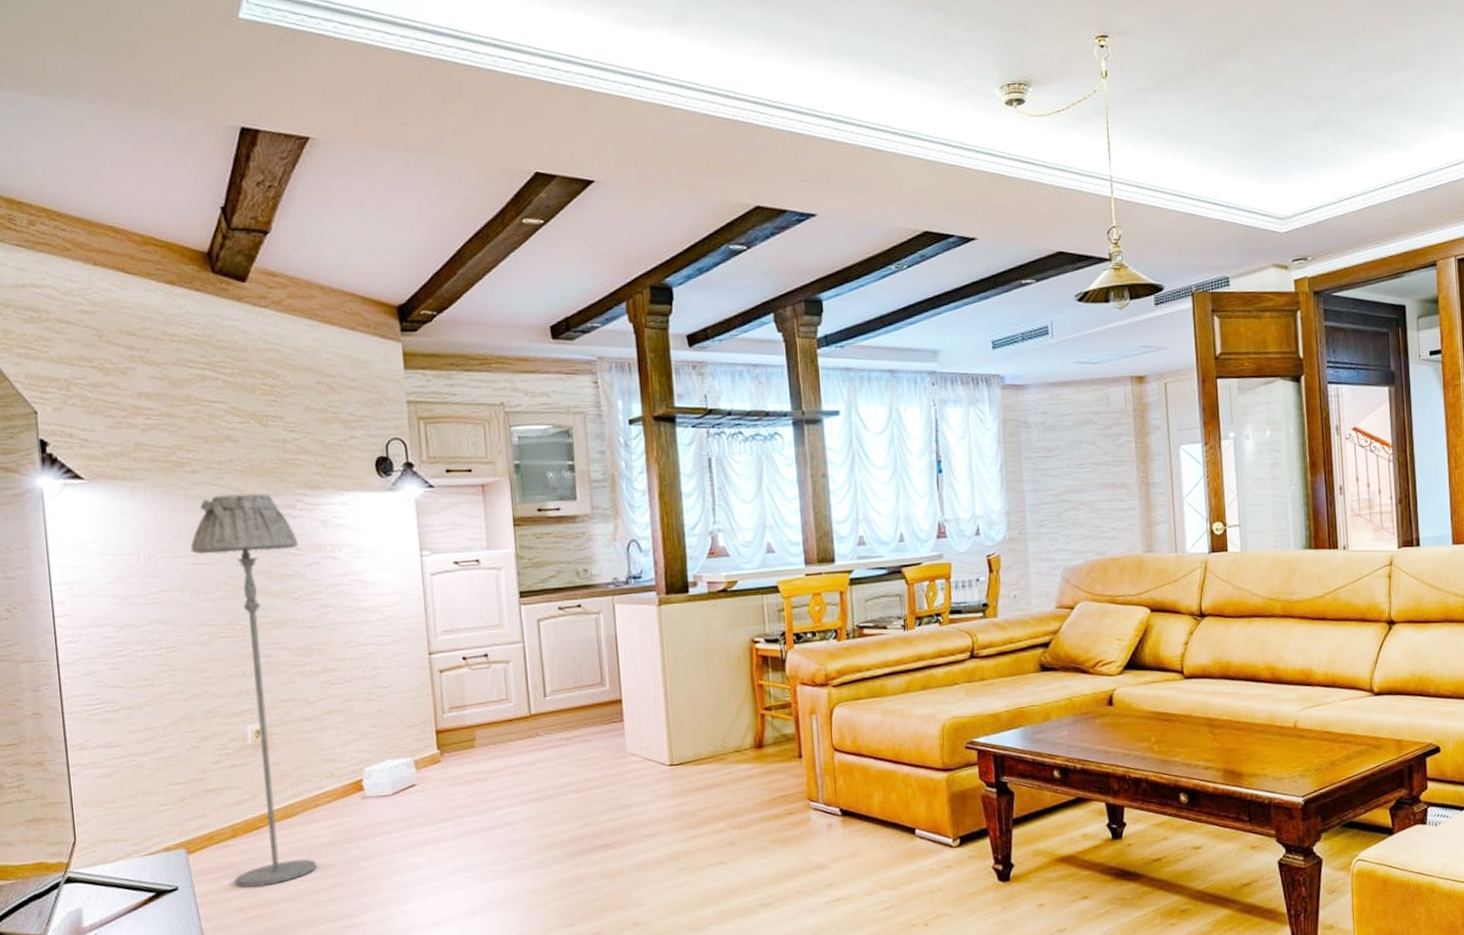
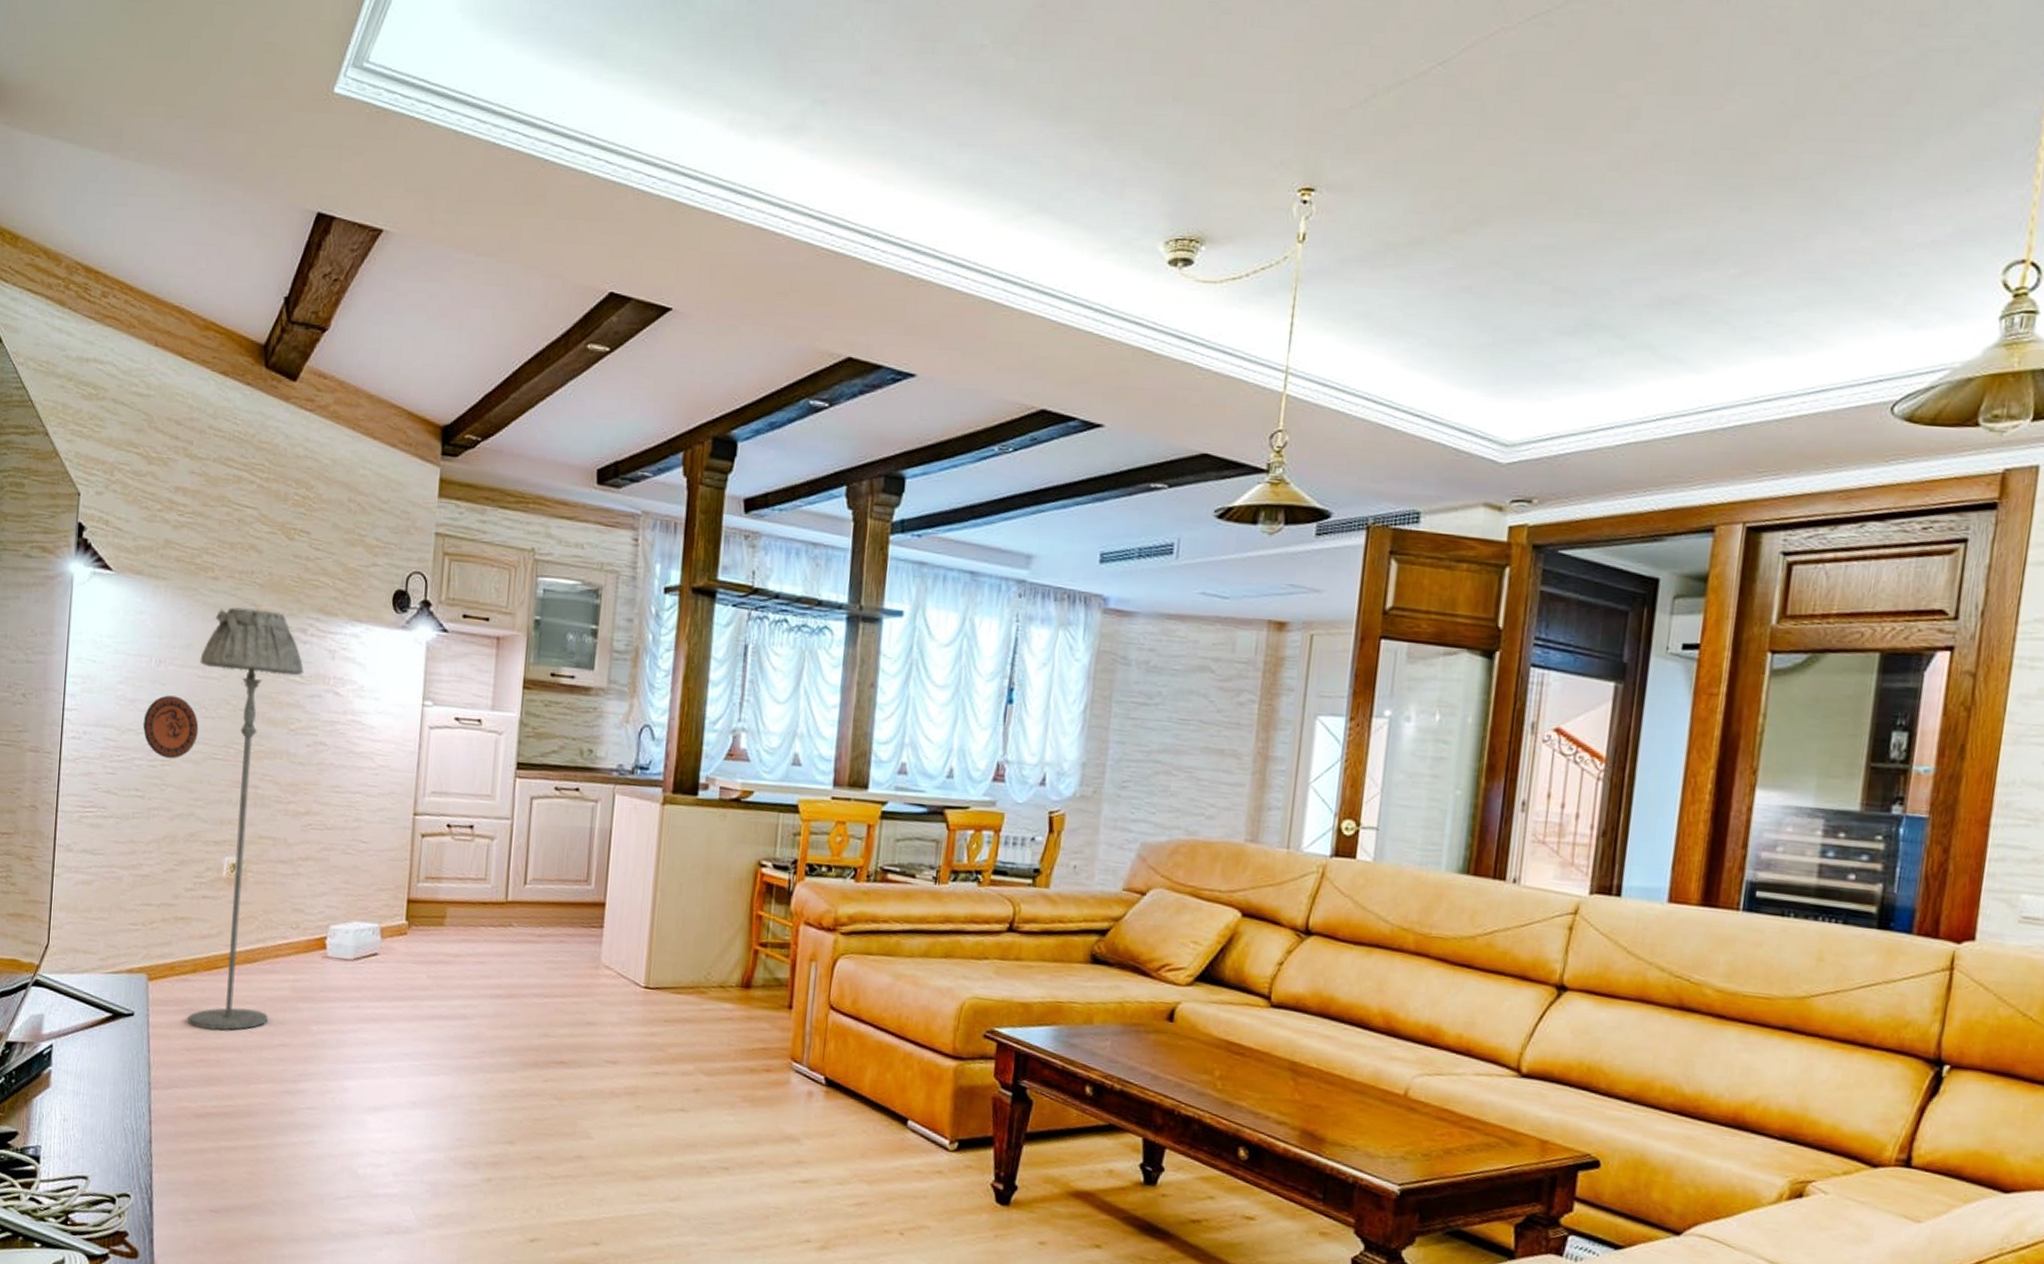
decorative plate: none [141,586,201,646] -> present [142,695,199,759]

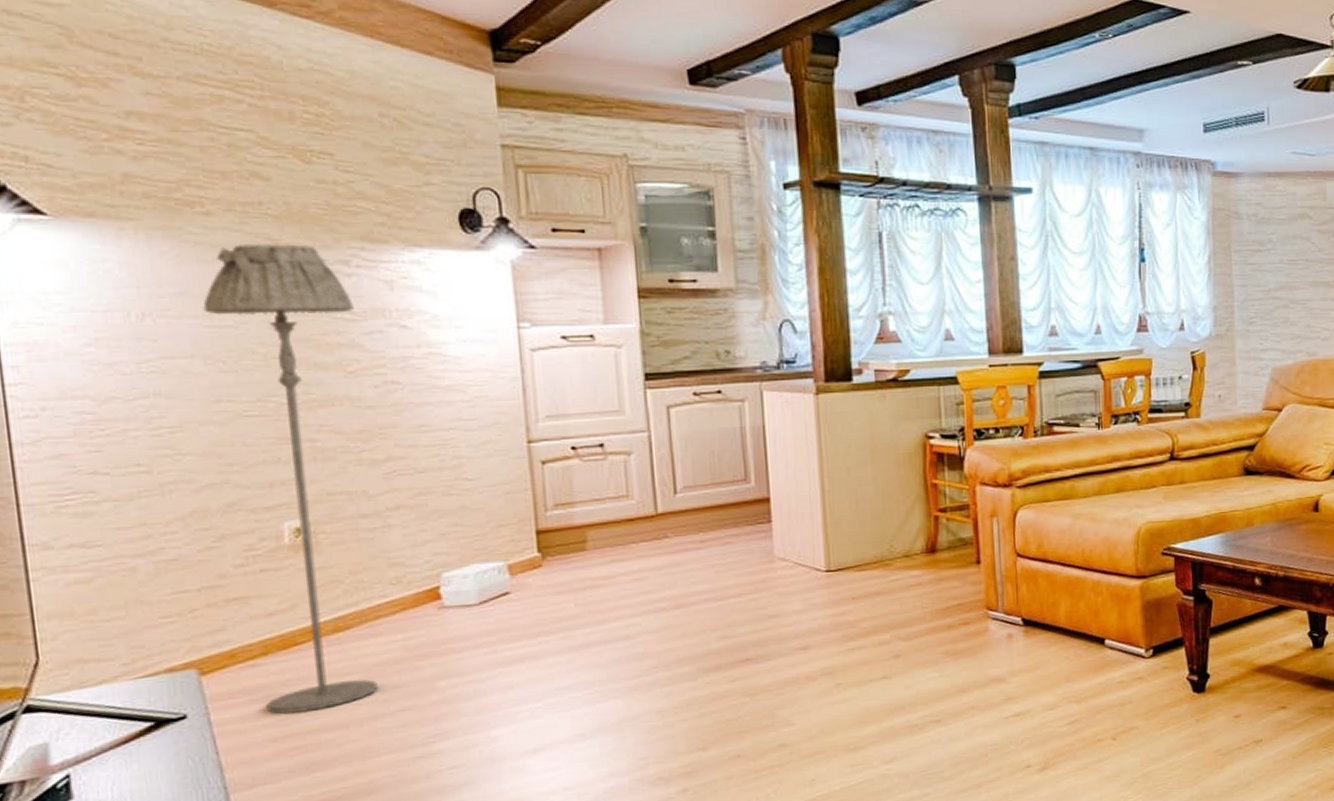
decorative plate: present [142,695,199,759] -> none [132,352,218,424]

